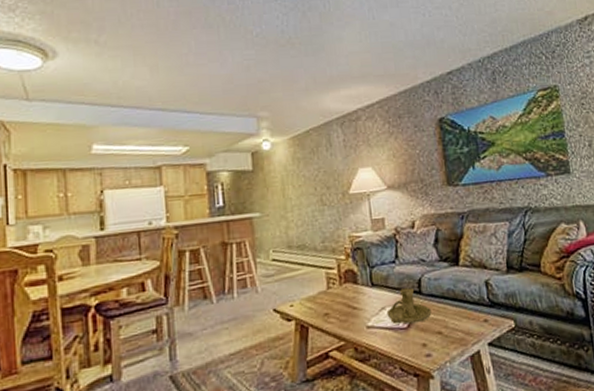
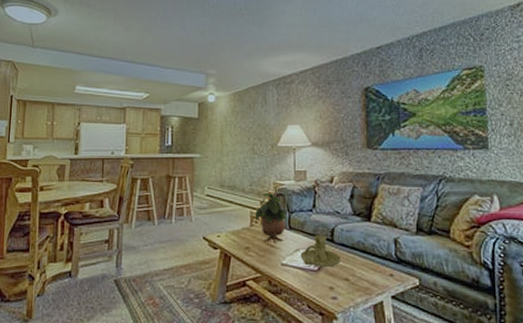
potted plant: none [332,247,367,305] -> present [256,192,286,244]

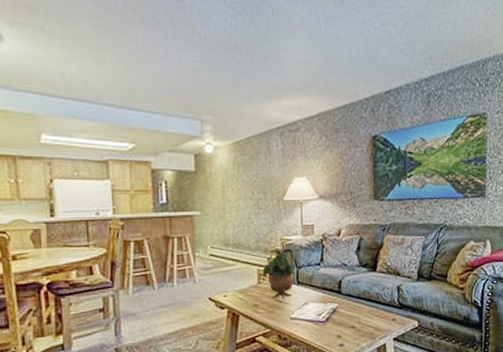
candle holder: present [300,235,341,268] -> none [309,287,348,318]

